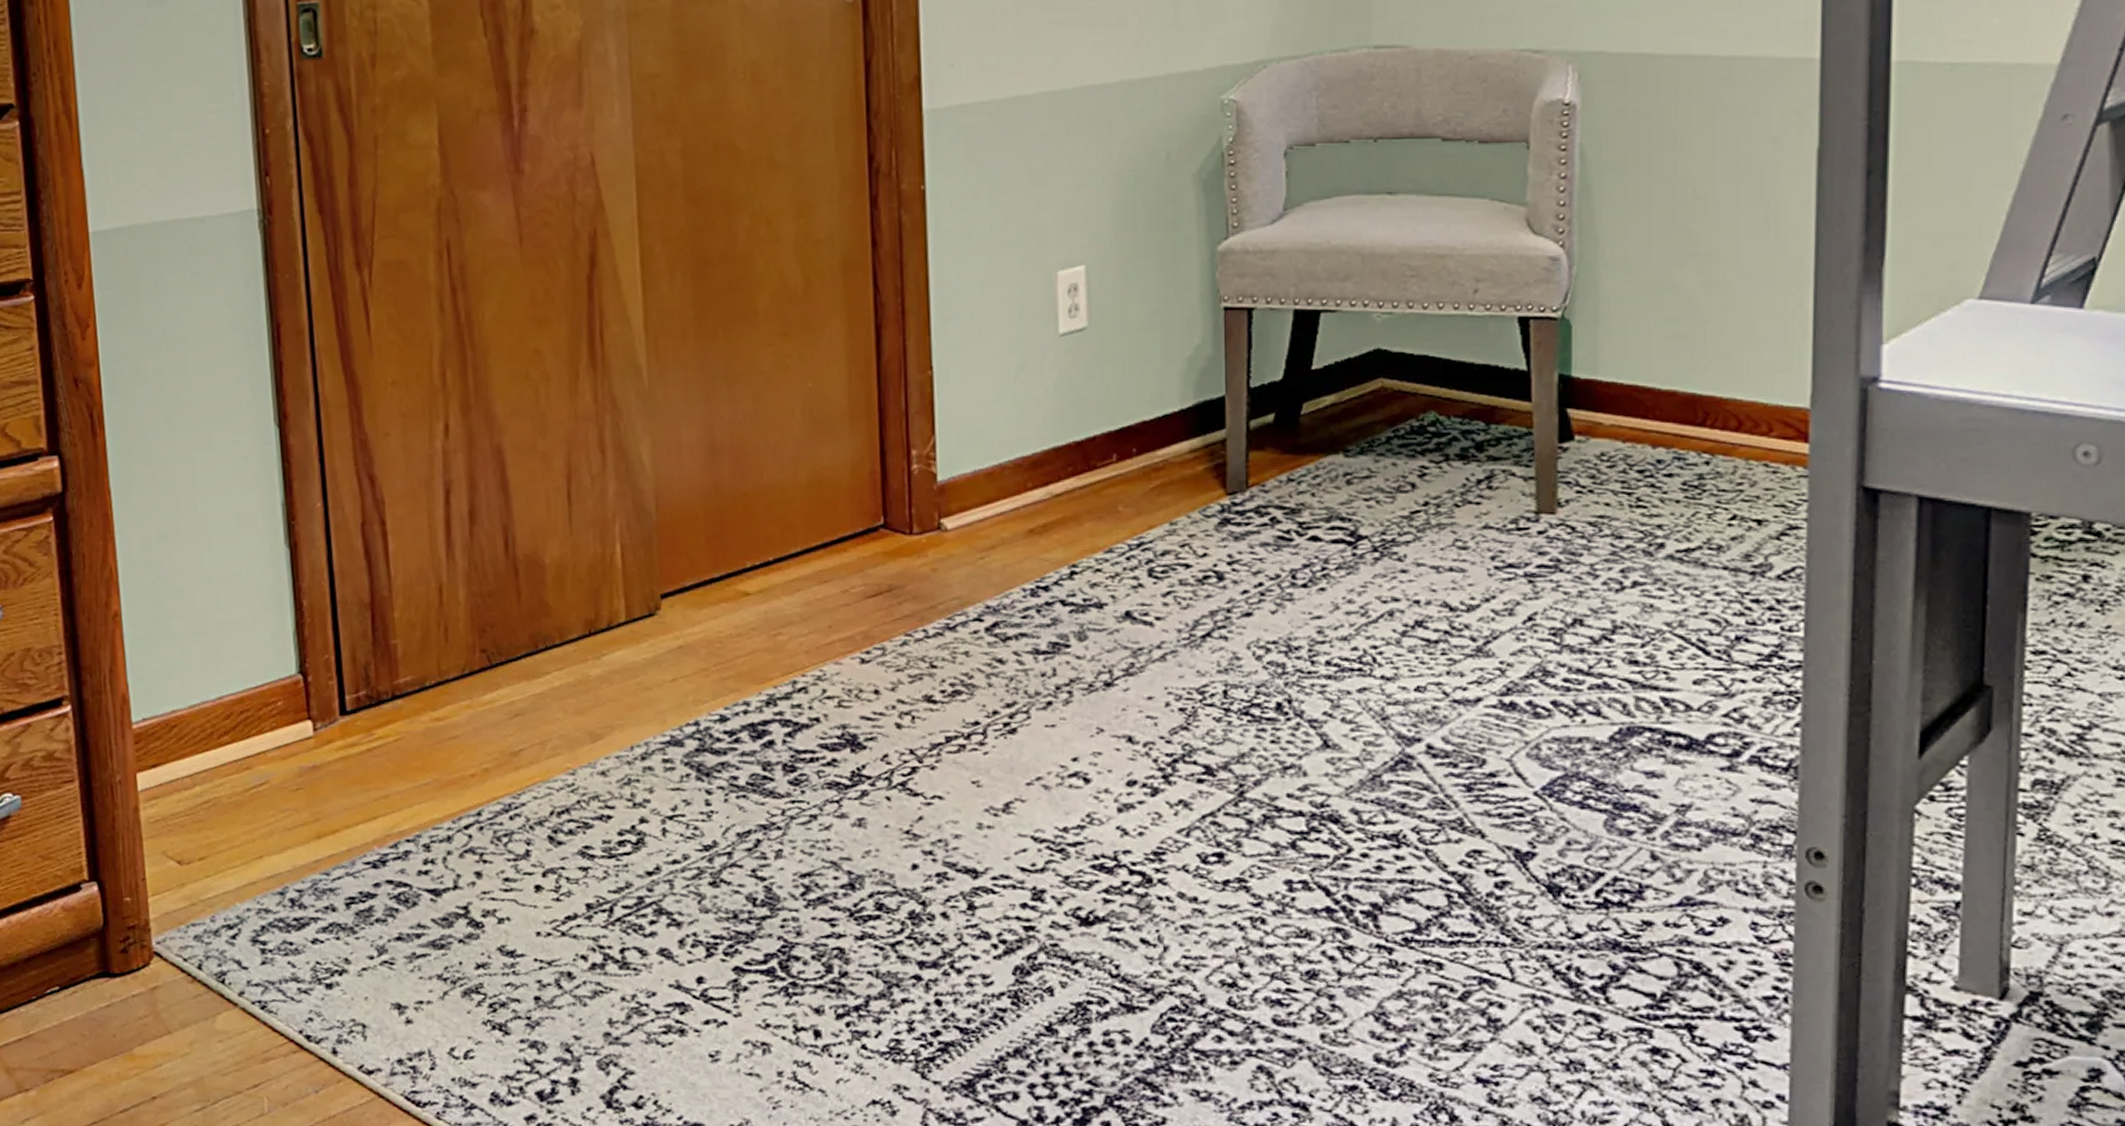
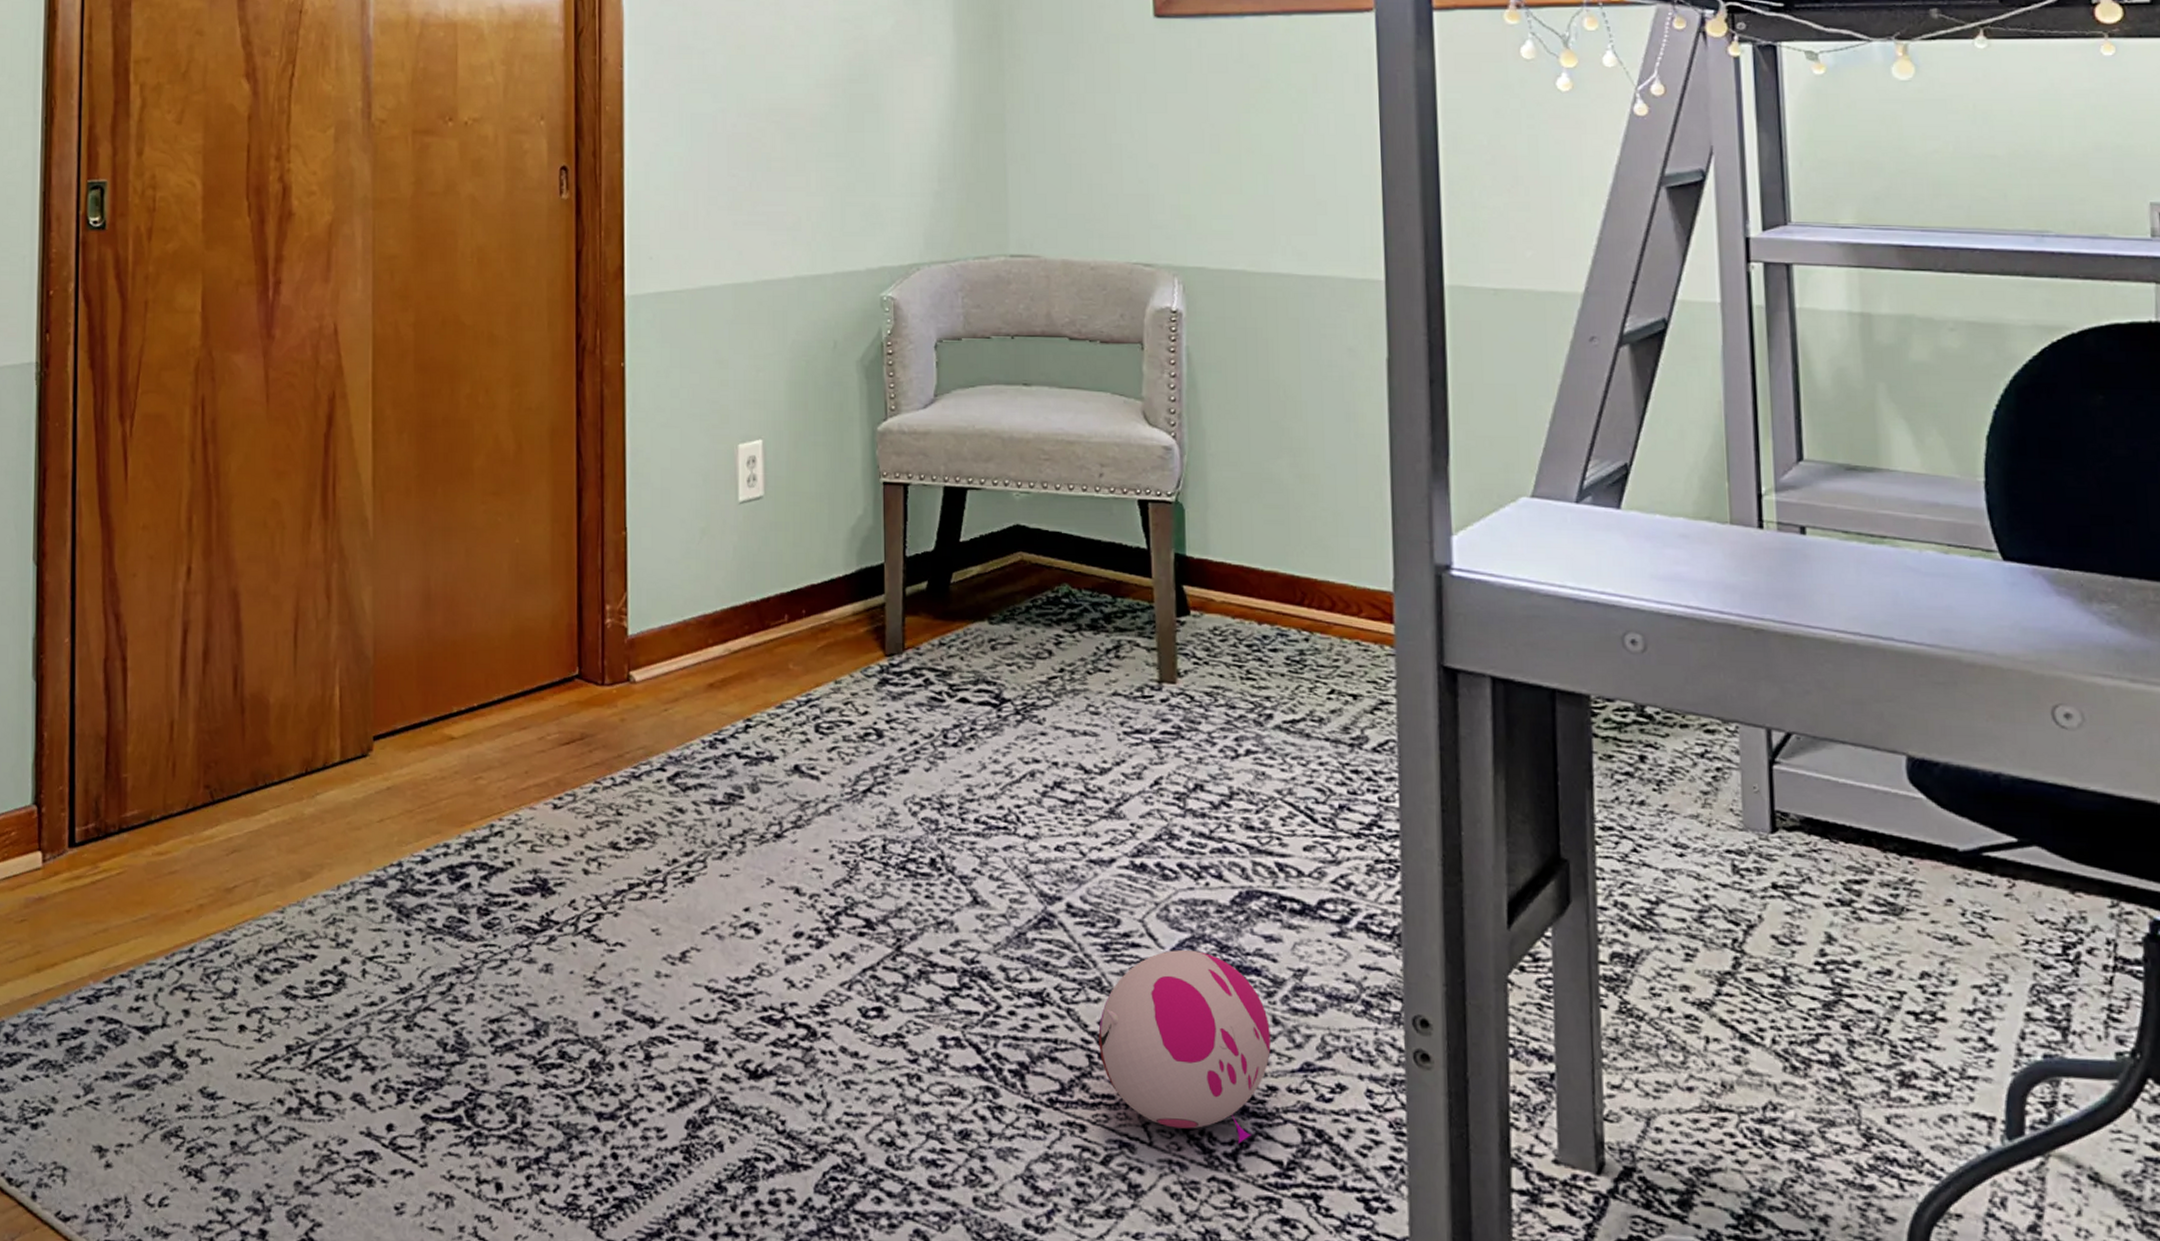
plush toy: none [1459,787,1648,978] -> present [1098,949,1271,1145]

